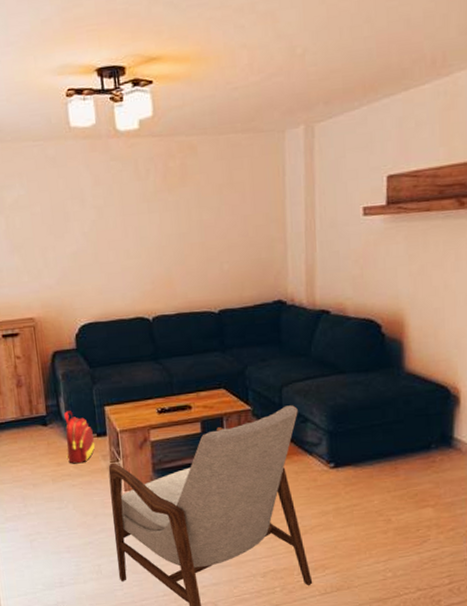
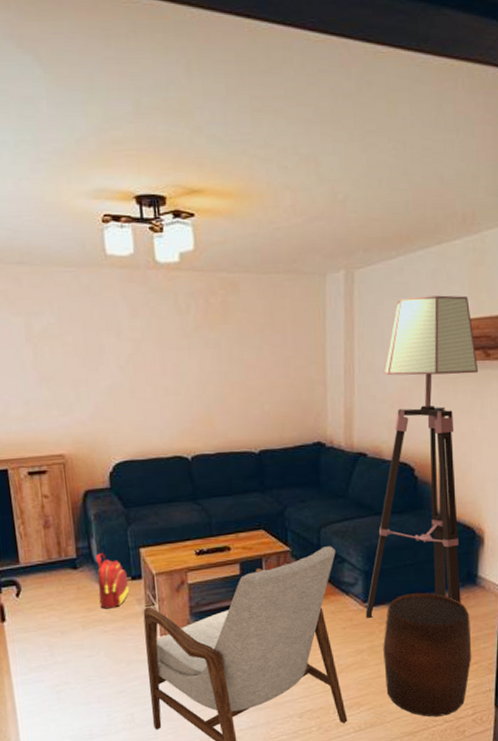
floor lamp: none [330,142,452,479] -> present [365,295,479,618]
stool: none [349,454,448,584] -> present [383,592,472,717]

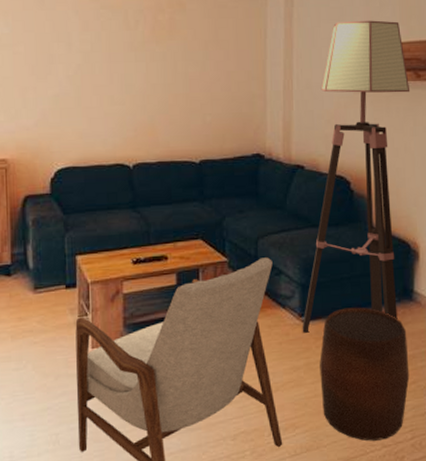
backpack: present [96,553,130,609] -> none [30,260,63,319]

